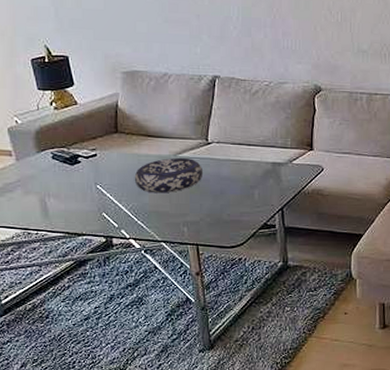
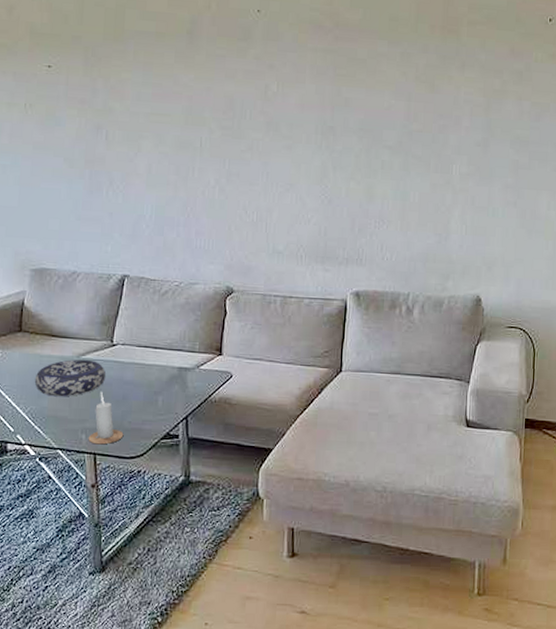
candle: none [190,188,224,236] -> present [88,392,124,445]

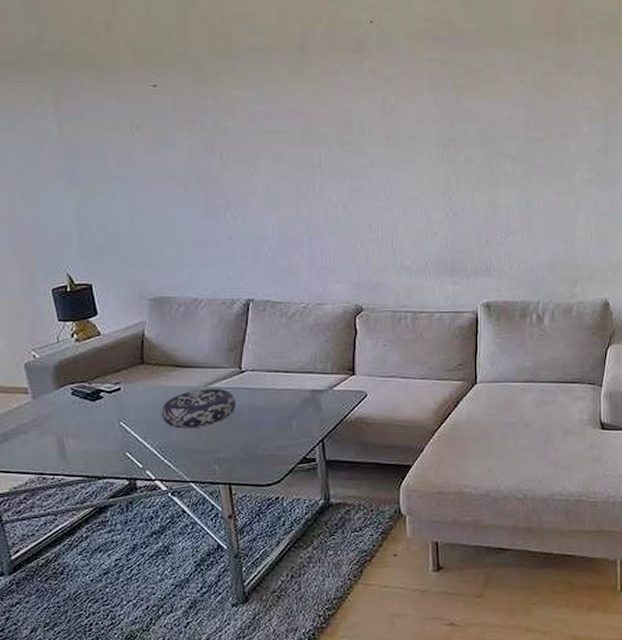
candle: present [88,392,124,445] -> none [222,421,259,474]

